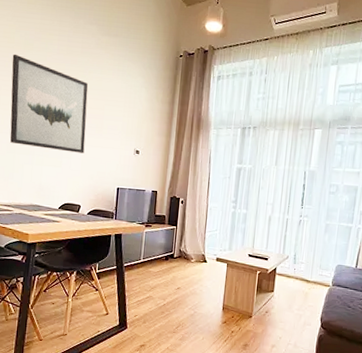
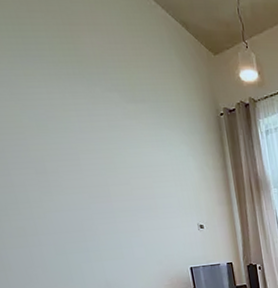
wall art: present [9,54,88,153] -> none [26,140,145,244]

